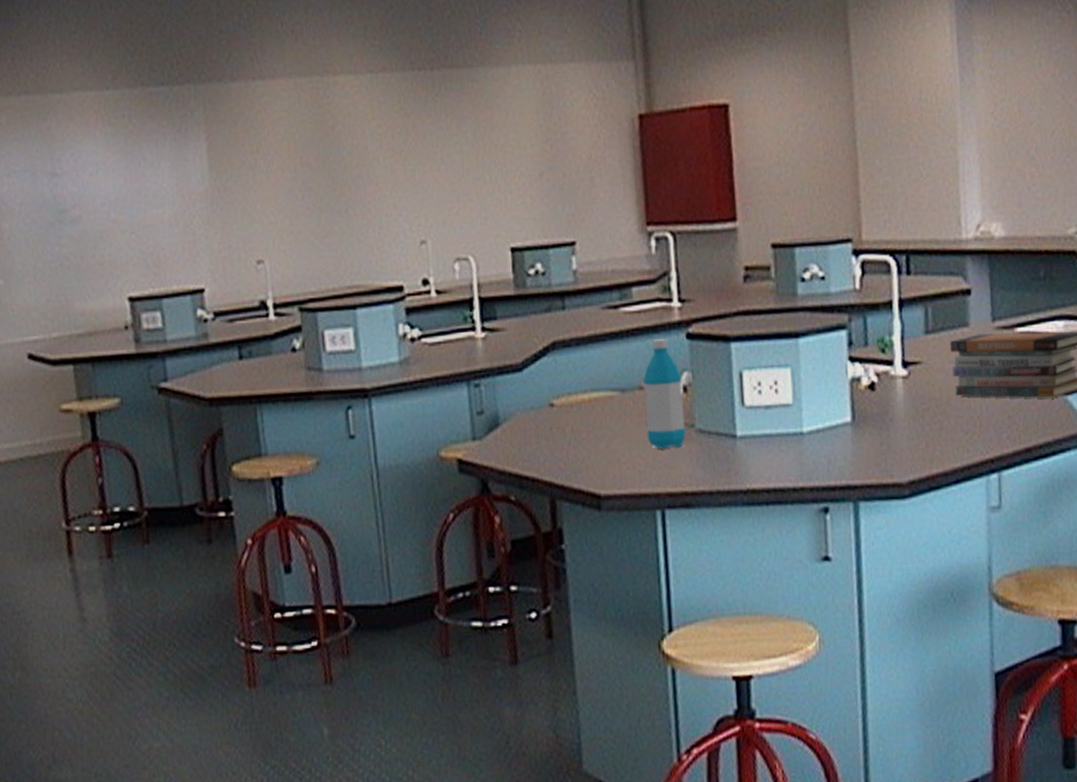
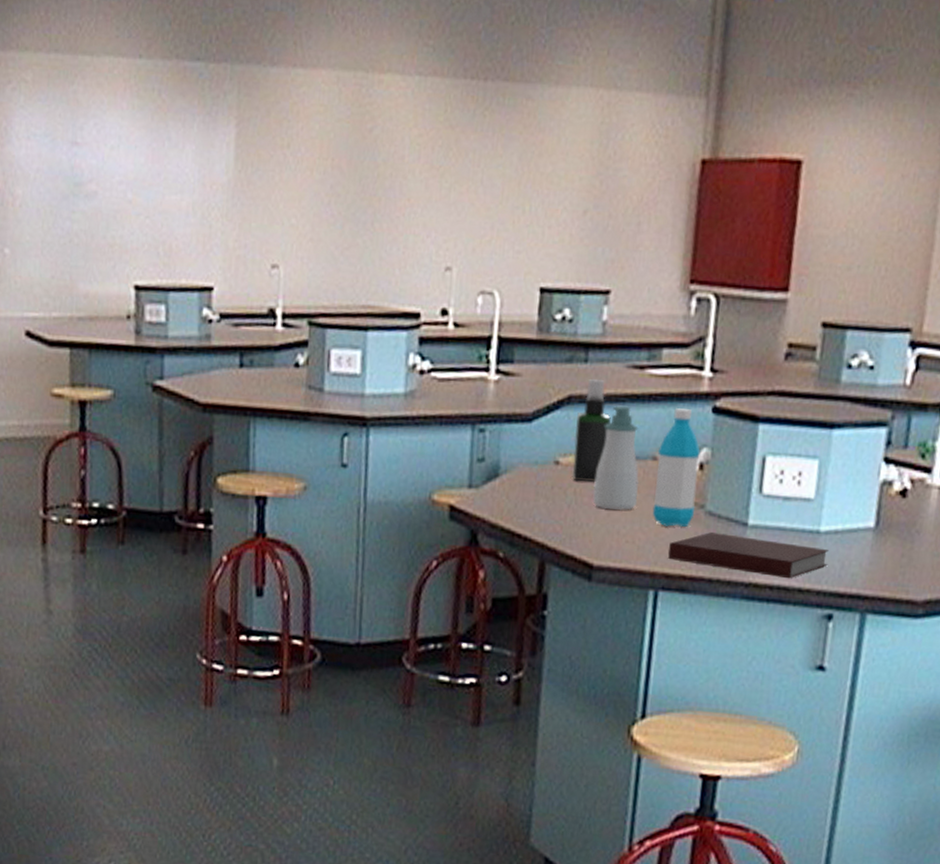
spray bottle: none [563,322,595,419] -> present [572,378,611,482]
soap bottle: none [589,344,631,441] -> present [593,405,639,510]
notebook: none [668,447,815,481] -> present [668,532,830,579]

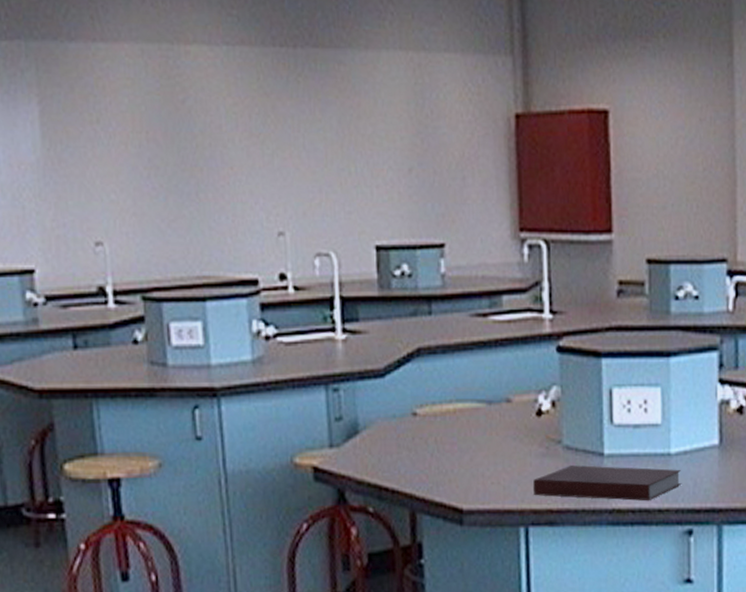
spray bottle: present [572,378,611,482] -> none [428,329,462,429]
soap bottle: present [593,405,639,510] -> none [453,353,497,454]
water bottle: present [652,408,700,528] -> none [511,351,553,464]

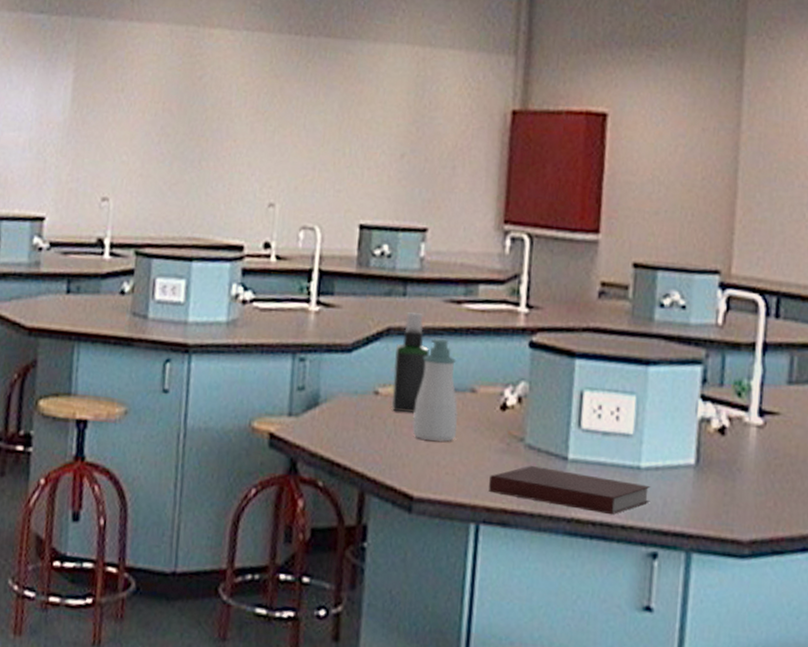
spray bottle: none [428,329,462,429] -> present [391,311,430,413]
soap bottle: none [453,353,497,454] -> present [412,338,458,442]

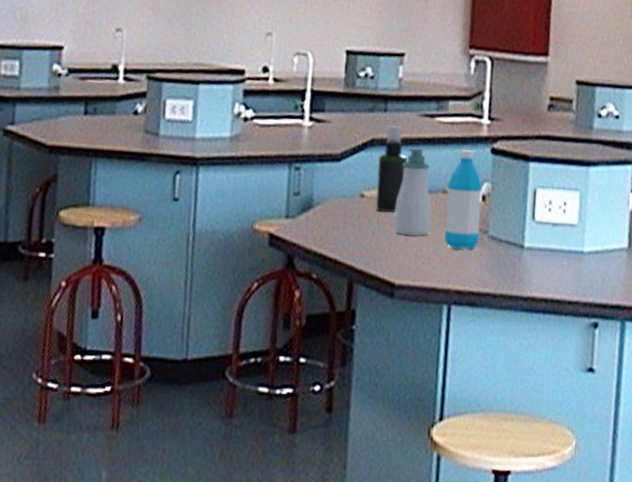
water bottle: none [472,342,518,460] -> present [444,150,483,250]
notebook: present [489,466,651,515] -> none [459,254,593,293]

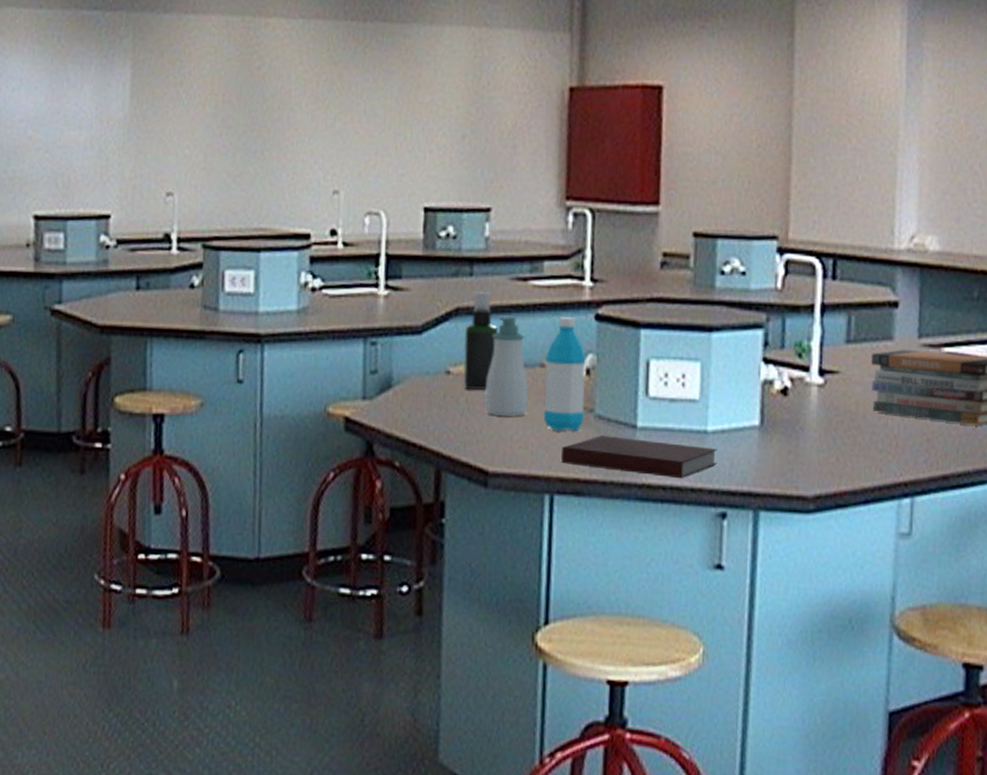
notebook: none [459,254,593,293] -> present [561,436,718,479]

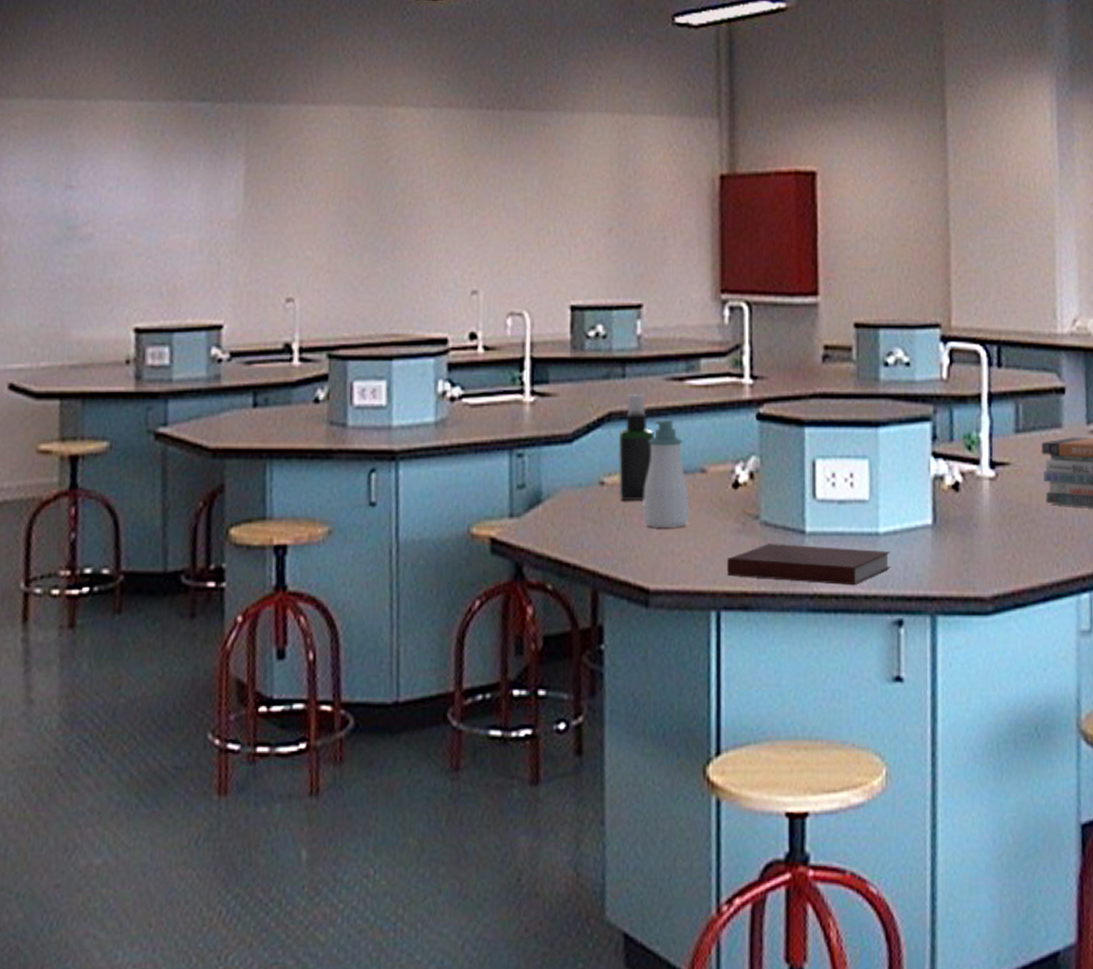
water bottle: present [543,317,586,432] -> none [706,418,750,541]

